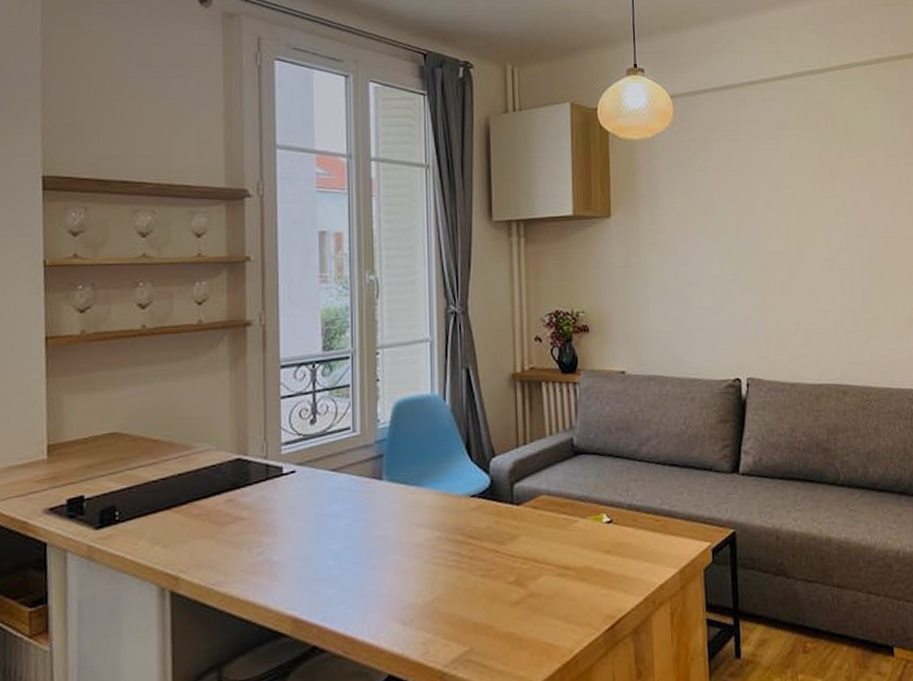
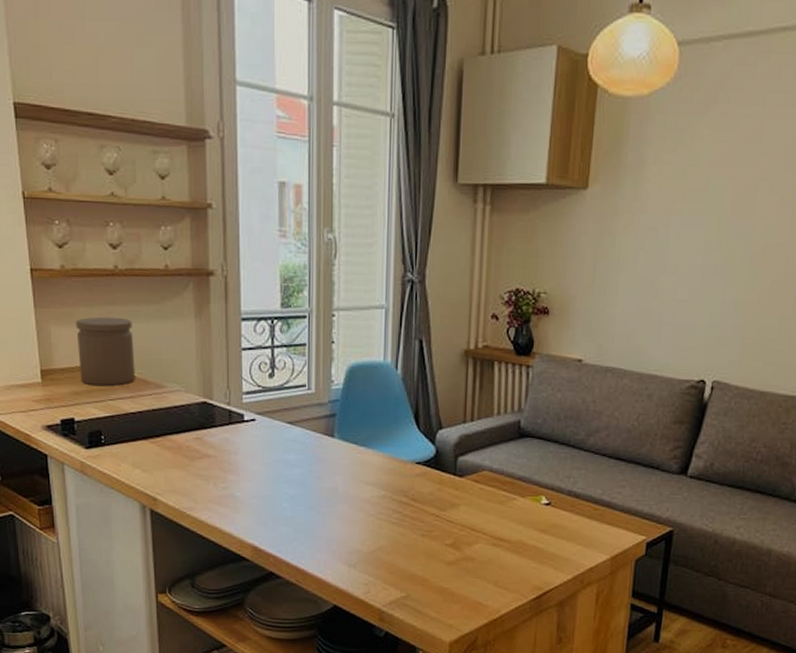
jar: none [94,378,160,456] -> present [76,316,135,387]

